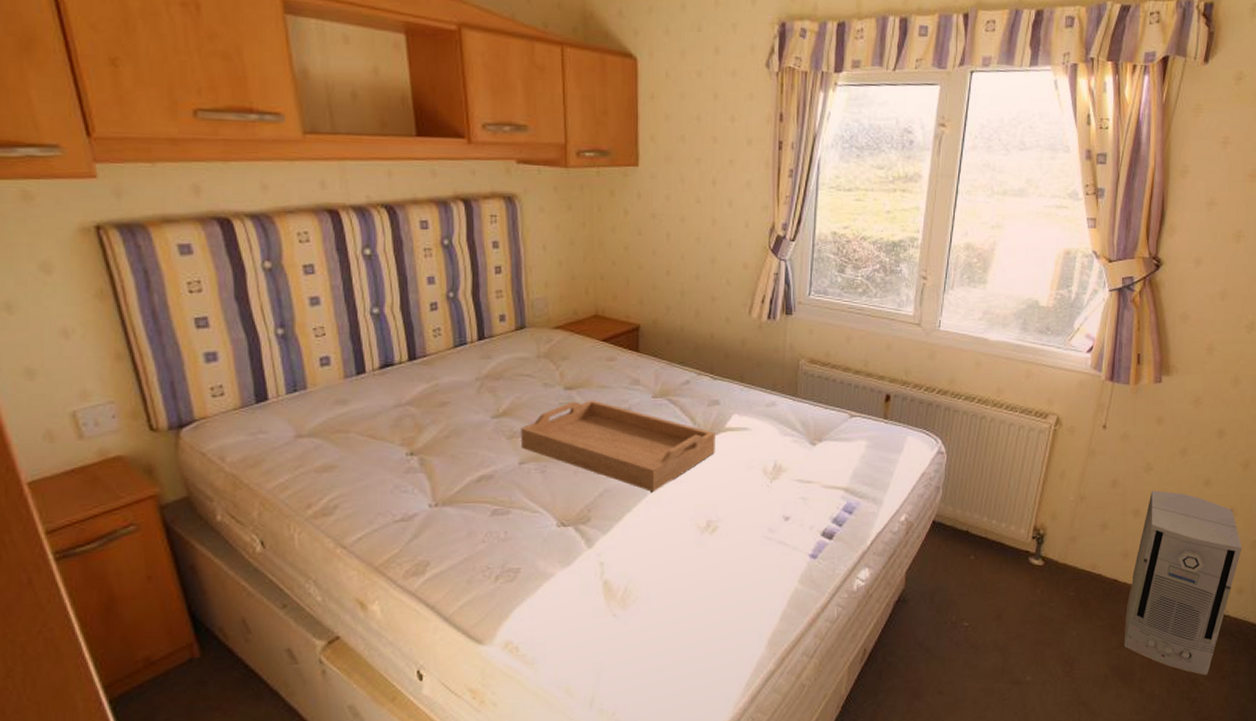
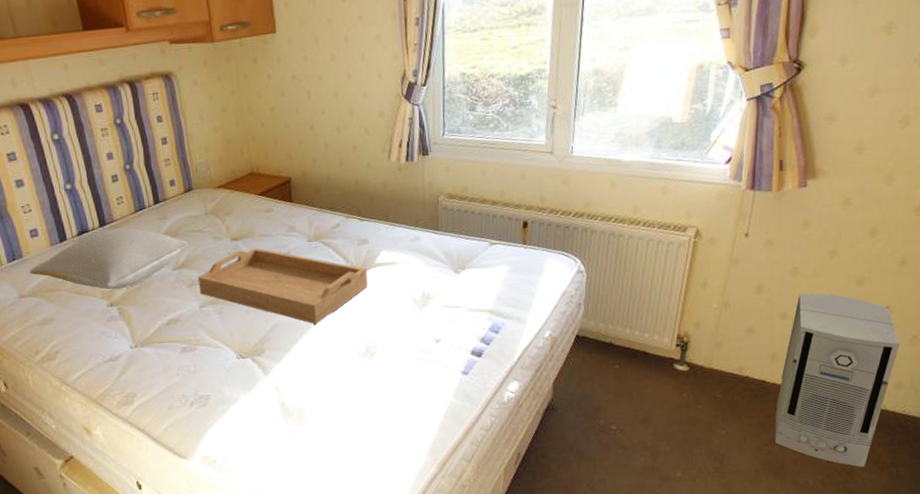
pillow: none [313,363,514,436] -> present [30,227,189,290]

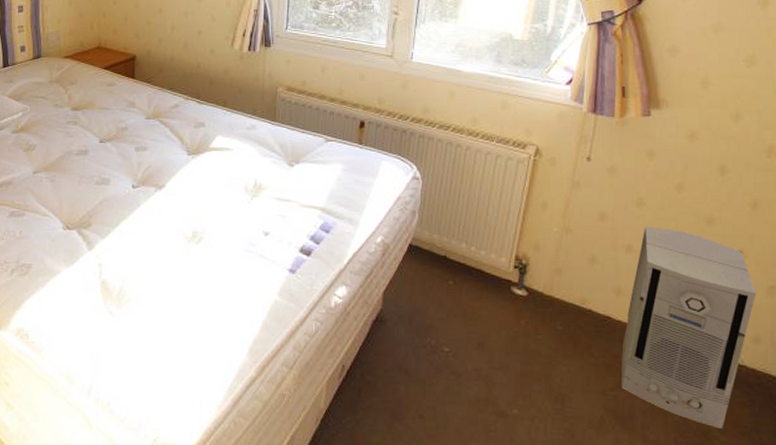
serving tray: present [198,247,368,324] -> none [35,119,201,203]

